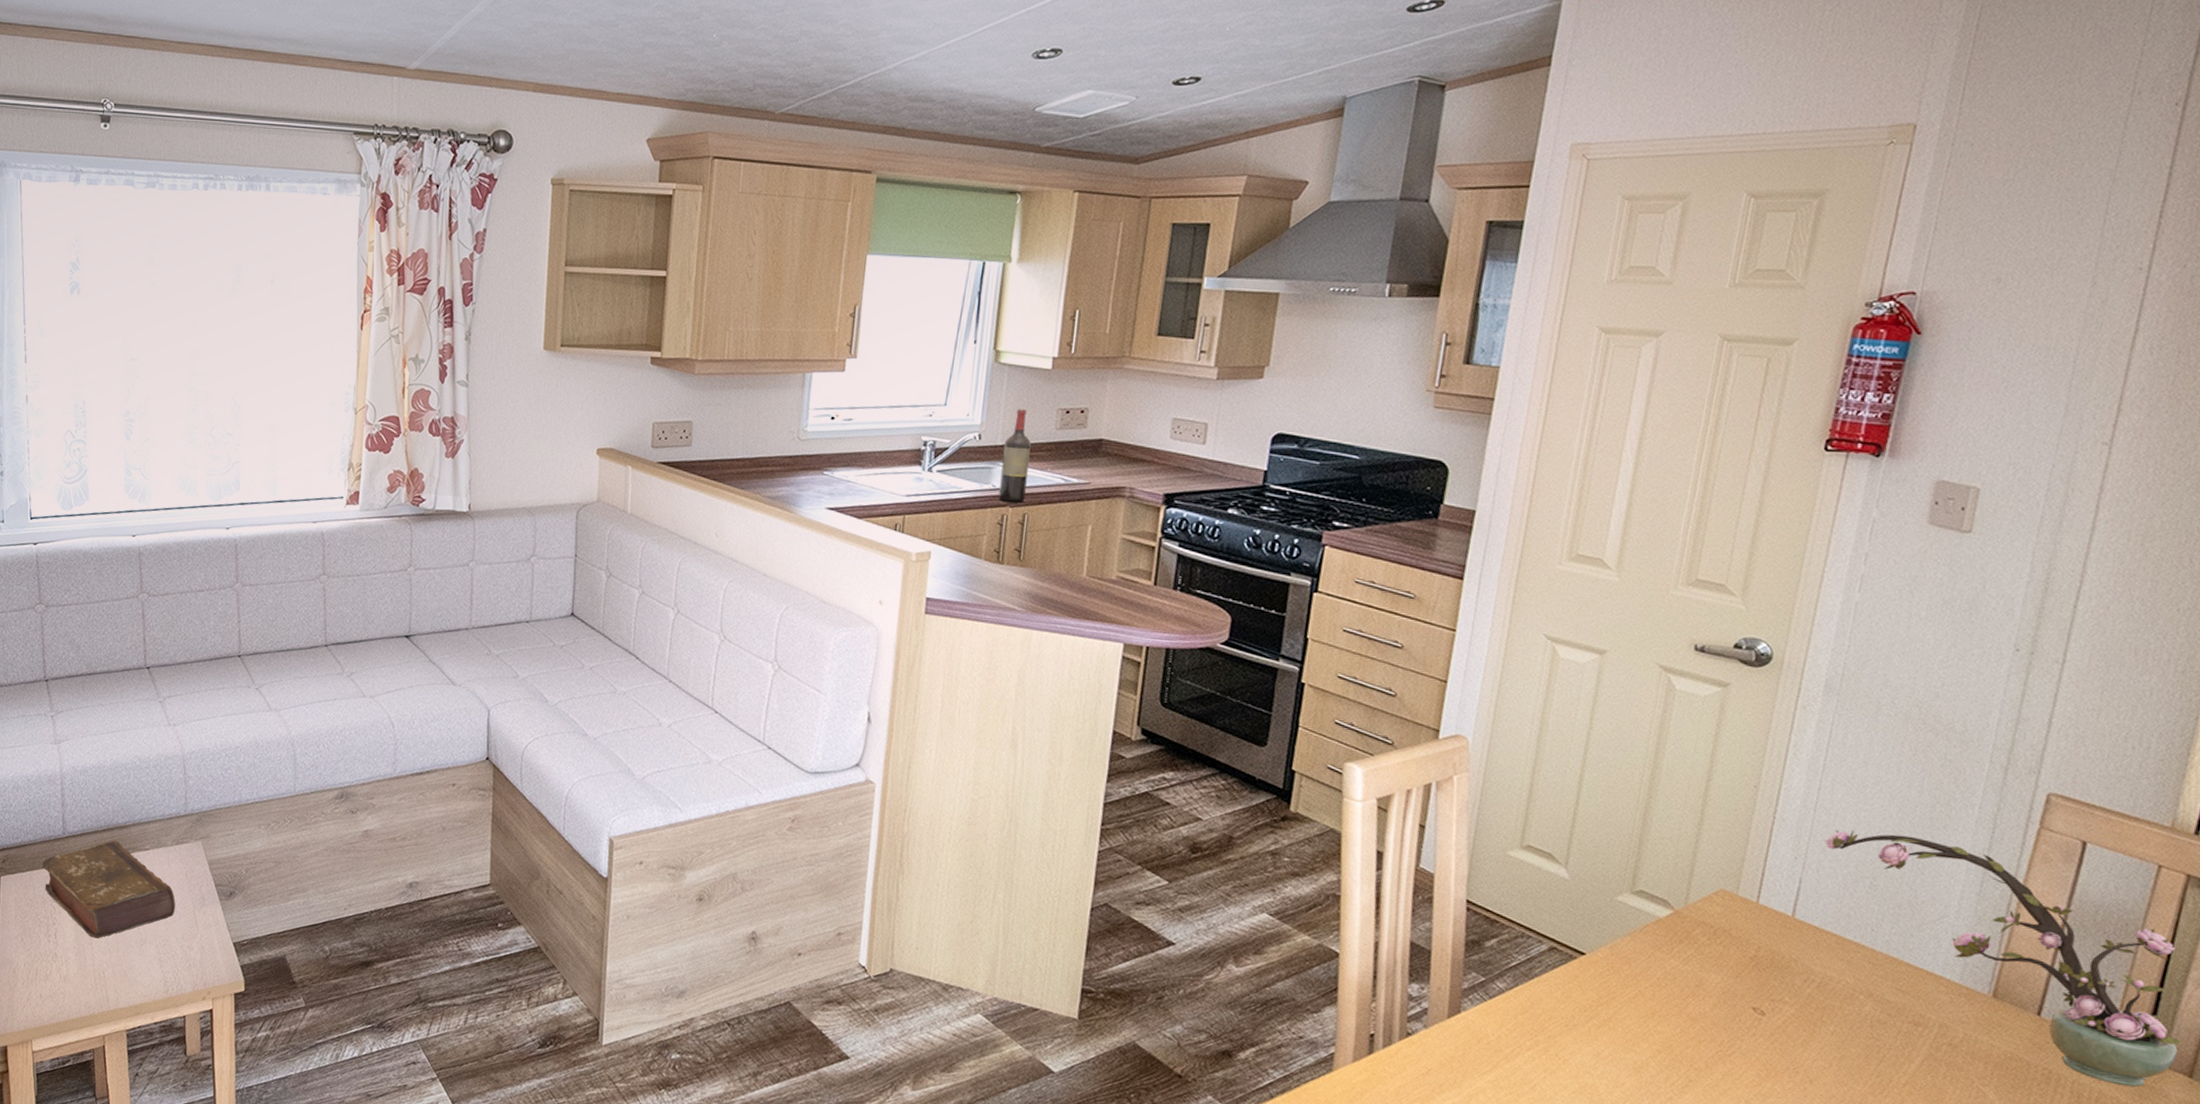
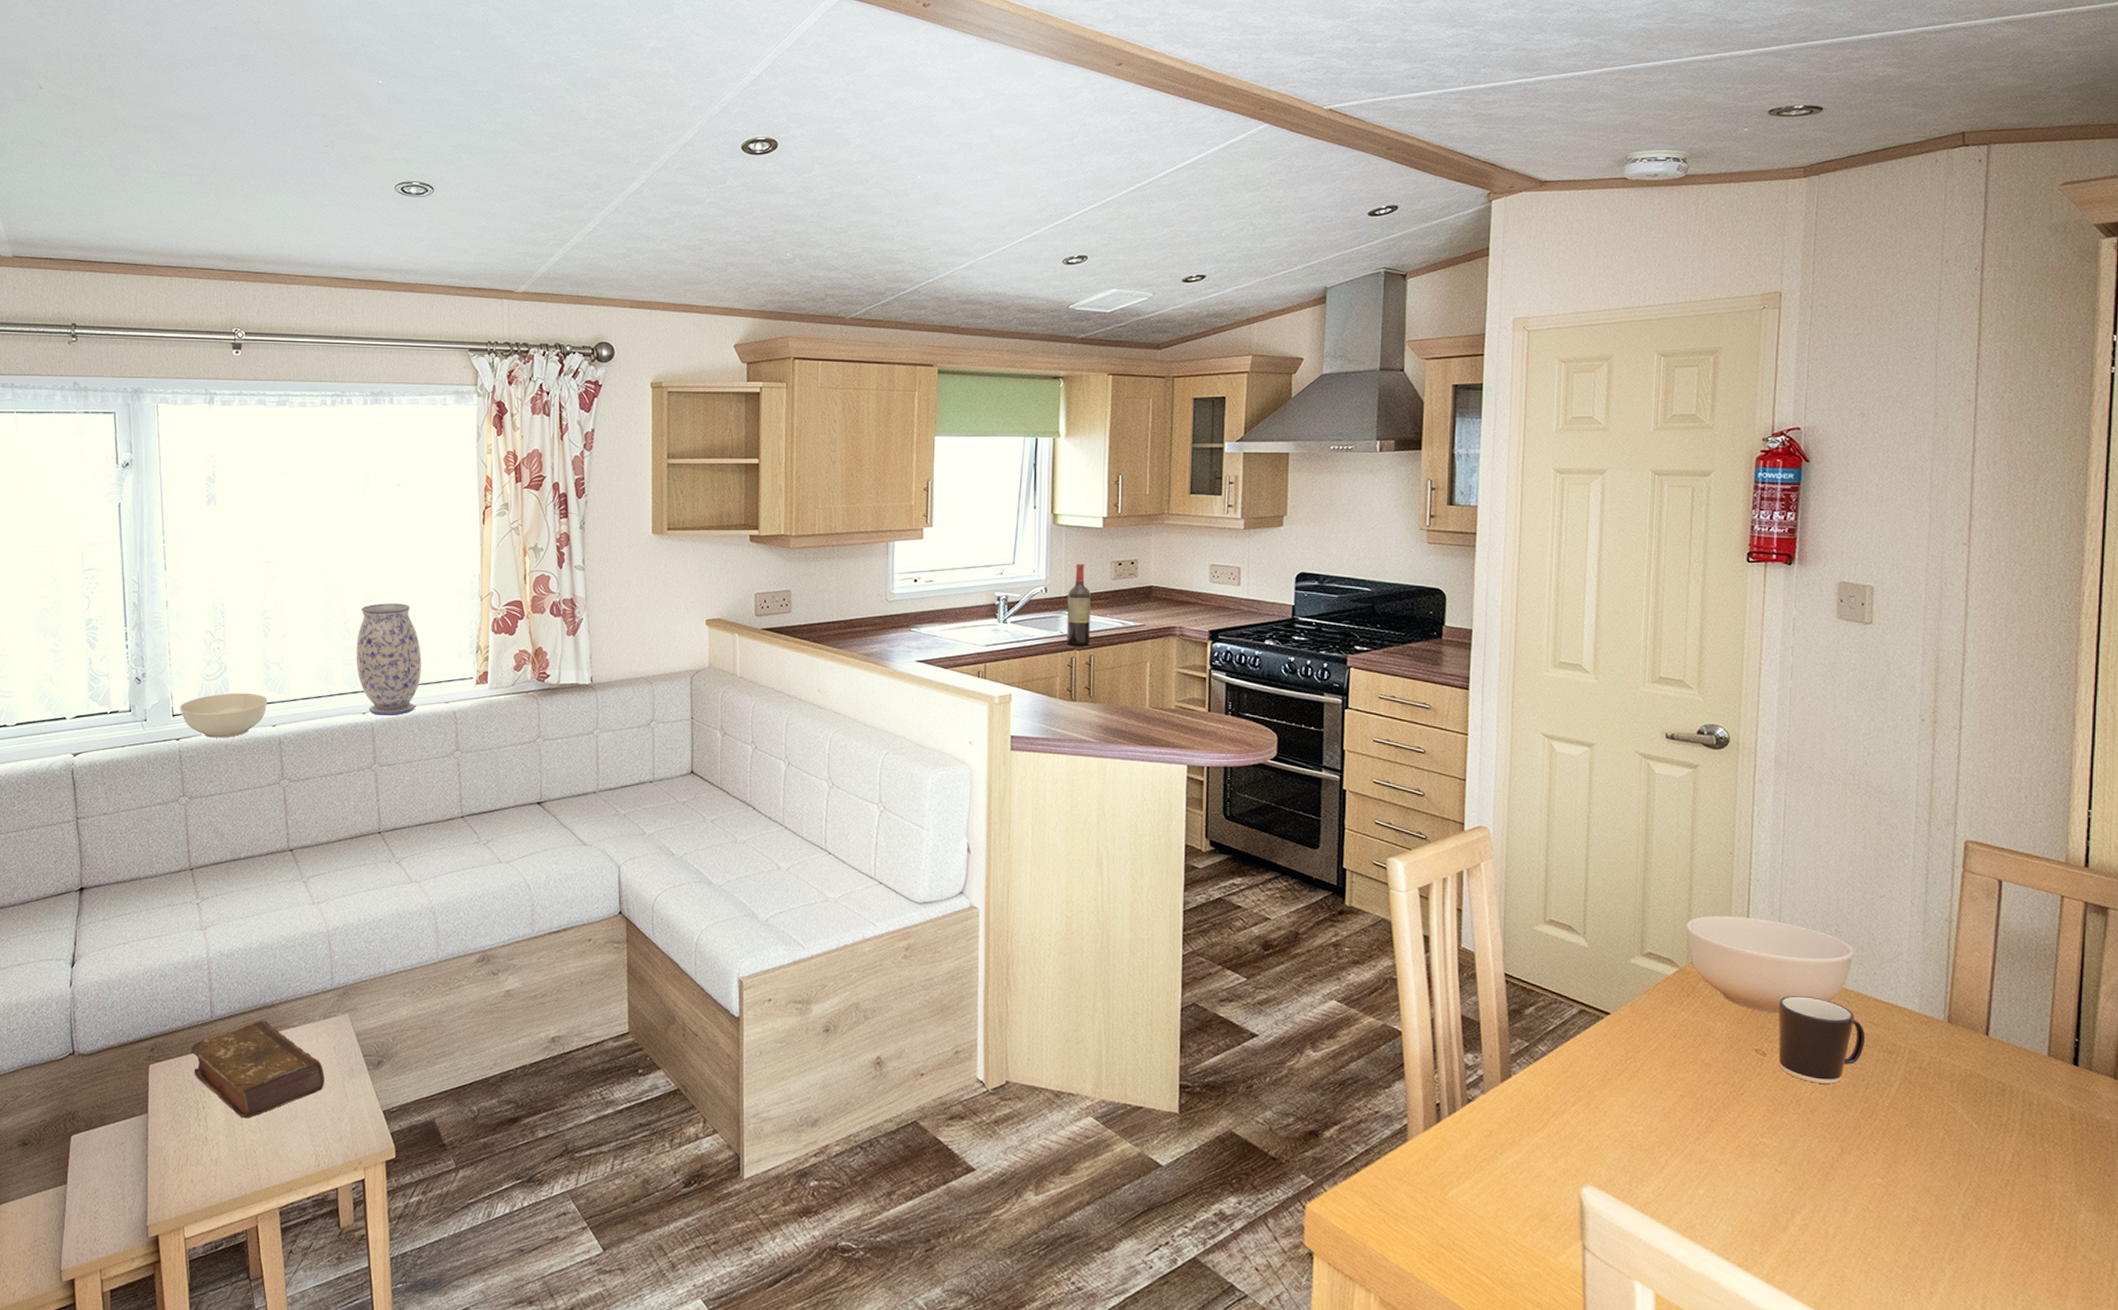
bowl: none [37,498,128,546] -> present [179,692,268,738]
vase: none [221,410,290,533] -> present [356,603,422,716]
bowl: none [1688,855,1891,971] -> present [1686,915,1855,1014]
mug: none [1779,951,1889,1053] -> present [1779,995,1865,1084]
flower arrangement: present [1824,829,2184,1088] -> none [1793,885,2105,1092]

